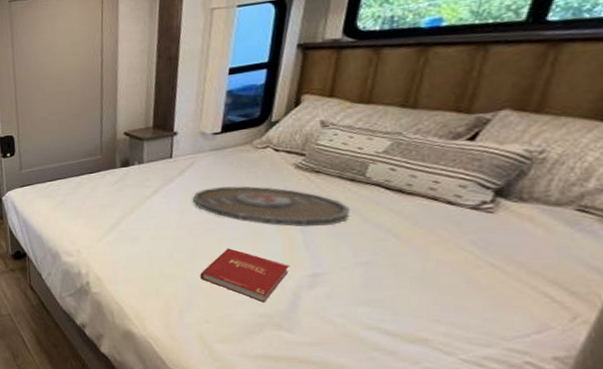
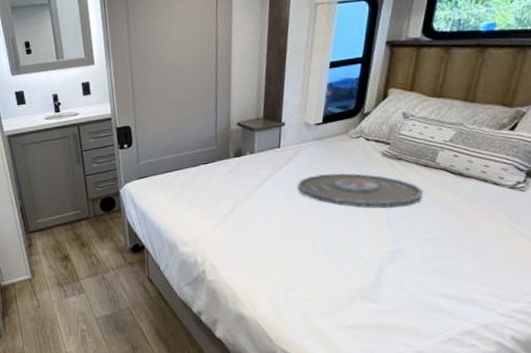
book: present [200,248,289,303] -> none [303,231,375,279]

